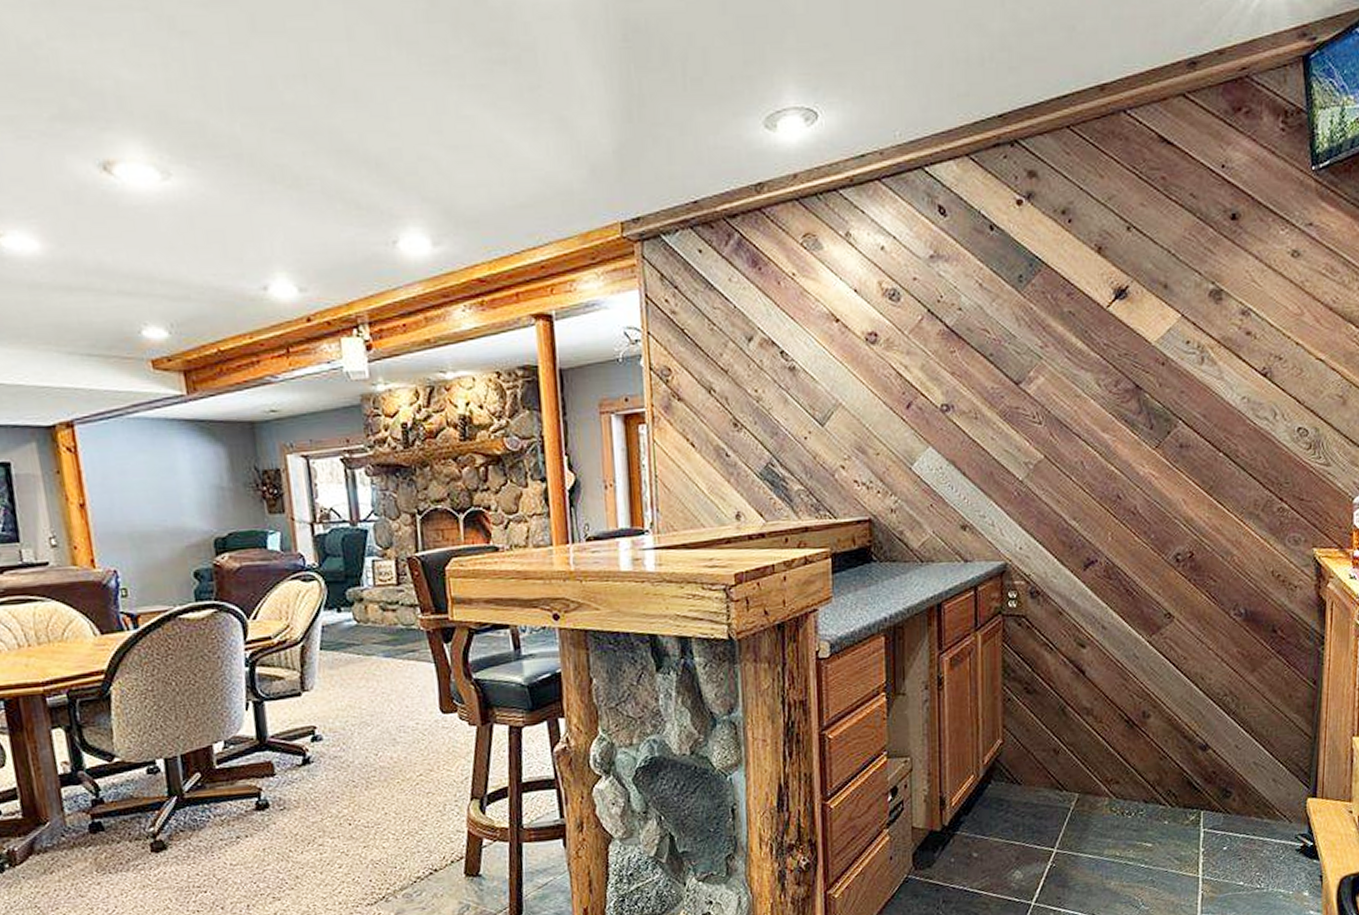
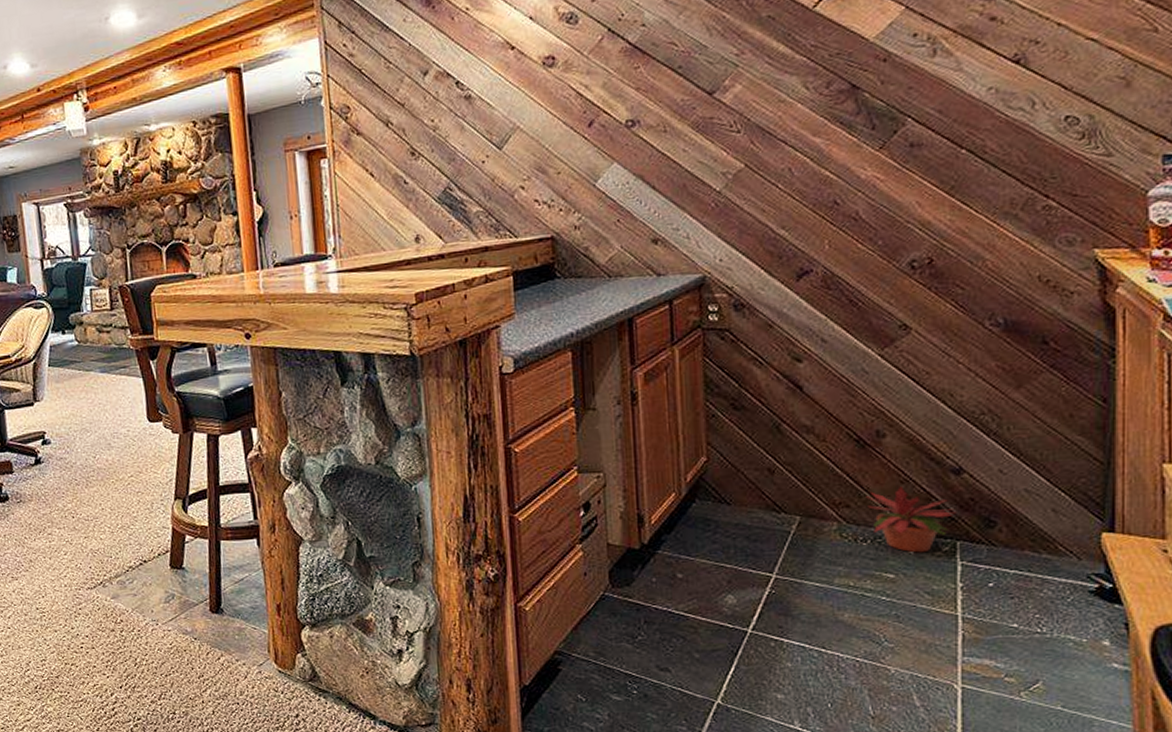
potted plant: none [1132,763,1201,823] -> present [866,487,955,553]

